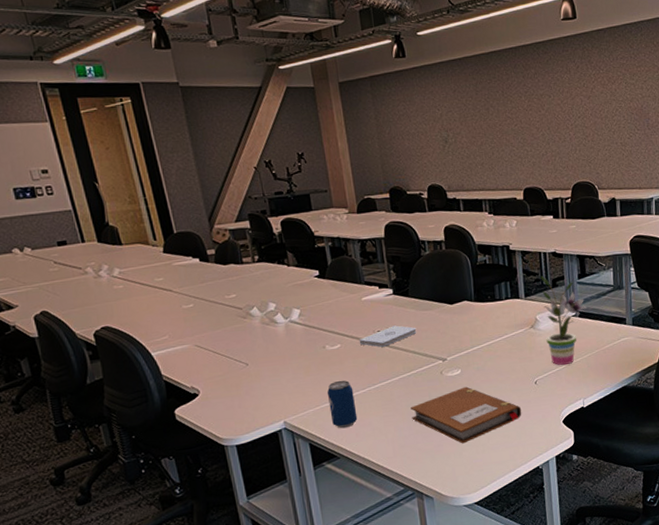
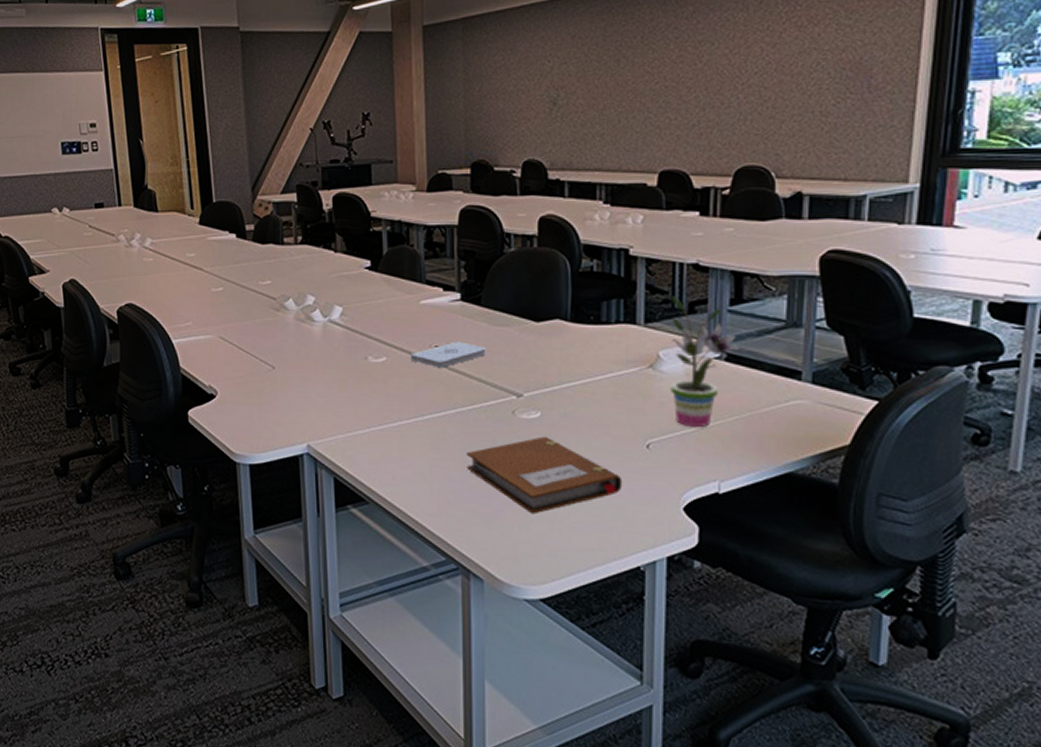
beverage can: present [327,380,358,429] -> none [362,403,397,466]

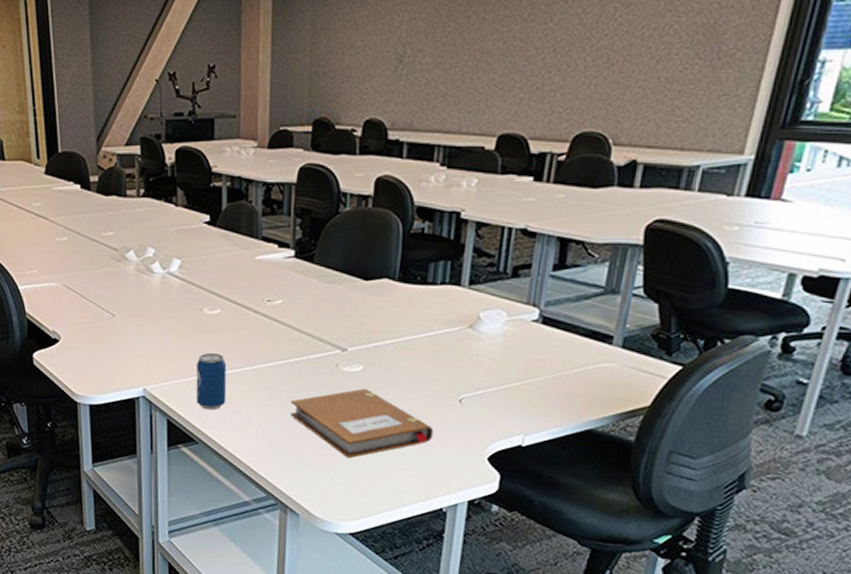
beverage can: none [362,403,397,466] -> present [196,352,227,411]
notepad: present [410,341,486,367] -> none [243,296,316,321]
potted plant: present [670,295,740,427] -> none [486,259,557,385]

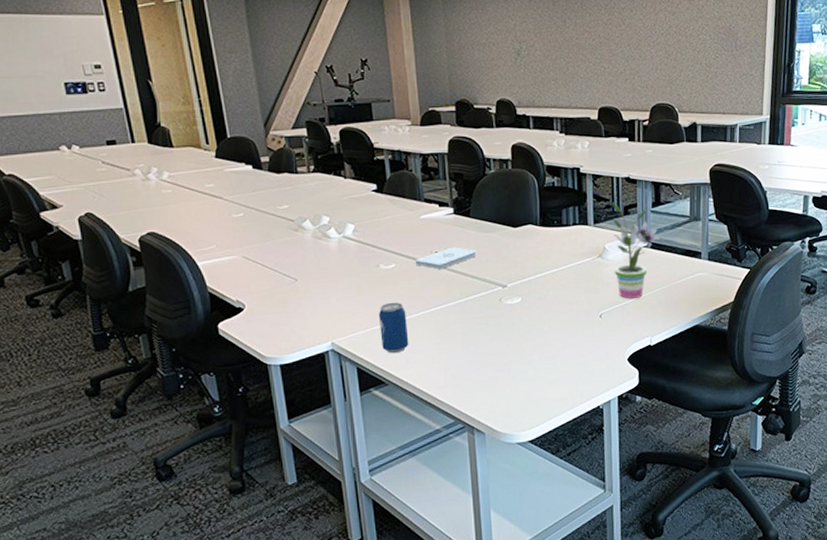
notepad: none [243,296,316,321] -> present [415,247,477,269]
notebook: present [290,388,434,459] -> none [466,316,584,377]
potted plant: none [486,259,557,385] -> present [612,202,660,299]

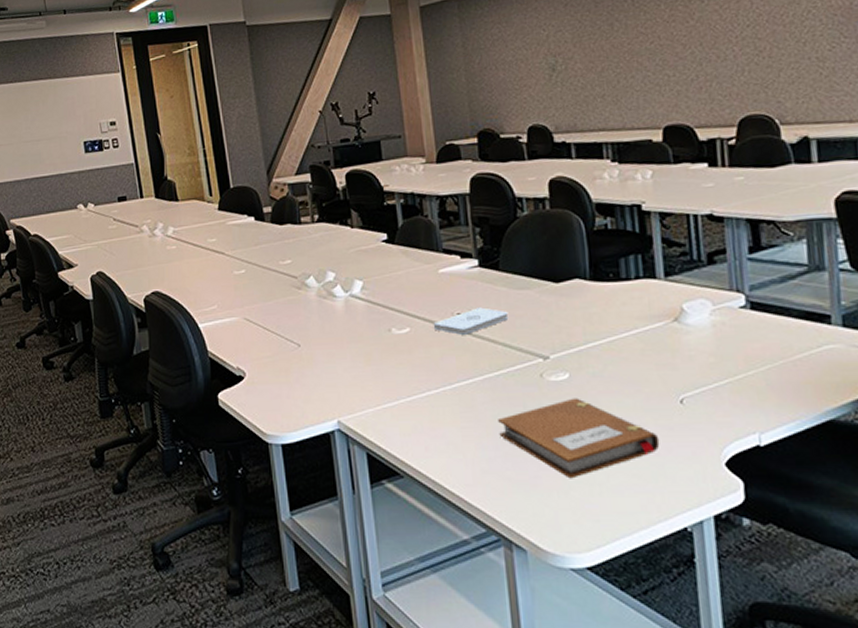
beverage can: present [378,302,409,354] -> none [390,374,428,438]
notebook: none [466,316,584,377] -> present [498,398,660,479]
potted plant: present [612,202,660,299] -> none [689,247,765,379]

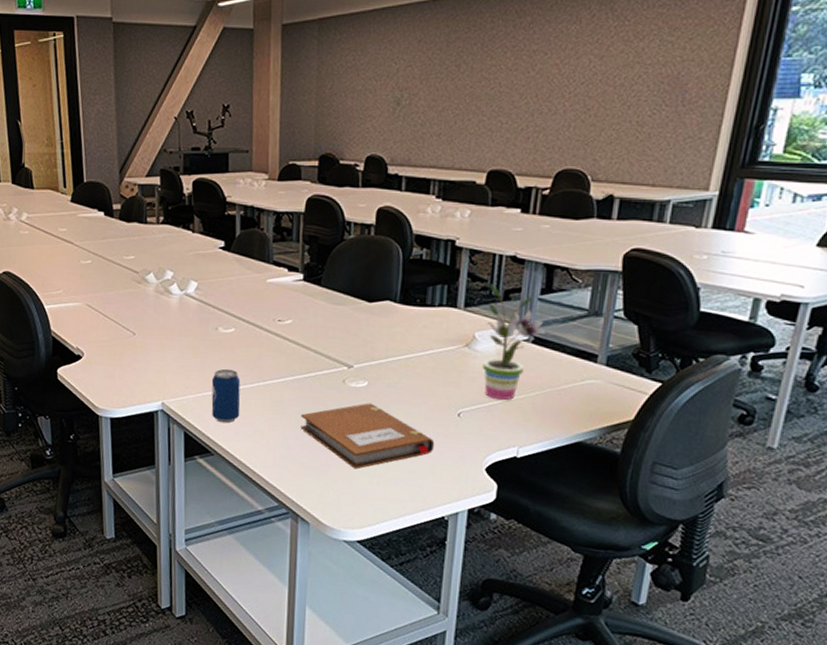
beverage can: none [390,374,428,438] -> present [211,368,241,424]
notepad: present [433,307,509,335] -> none [255,317,323,340]
potted plant: none [689,247,765,379] -> present [482,283,546,400]

